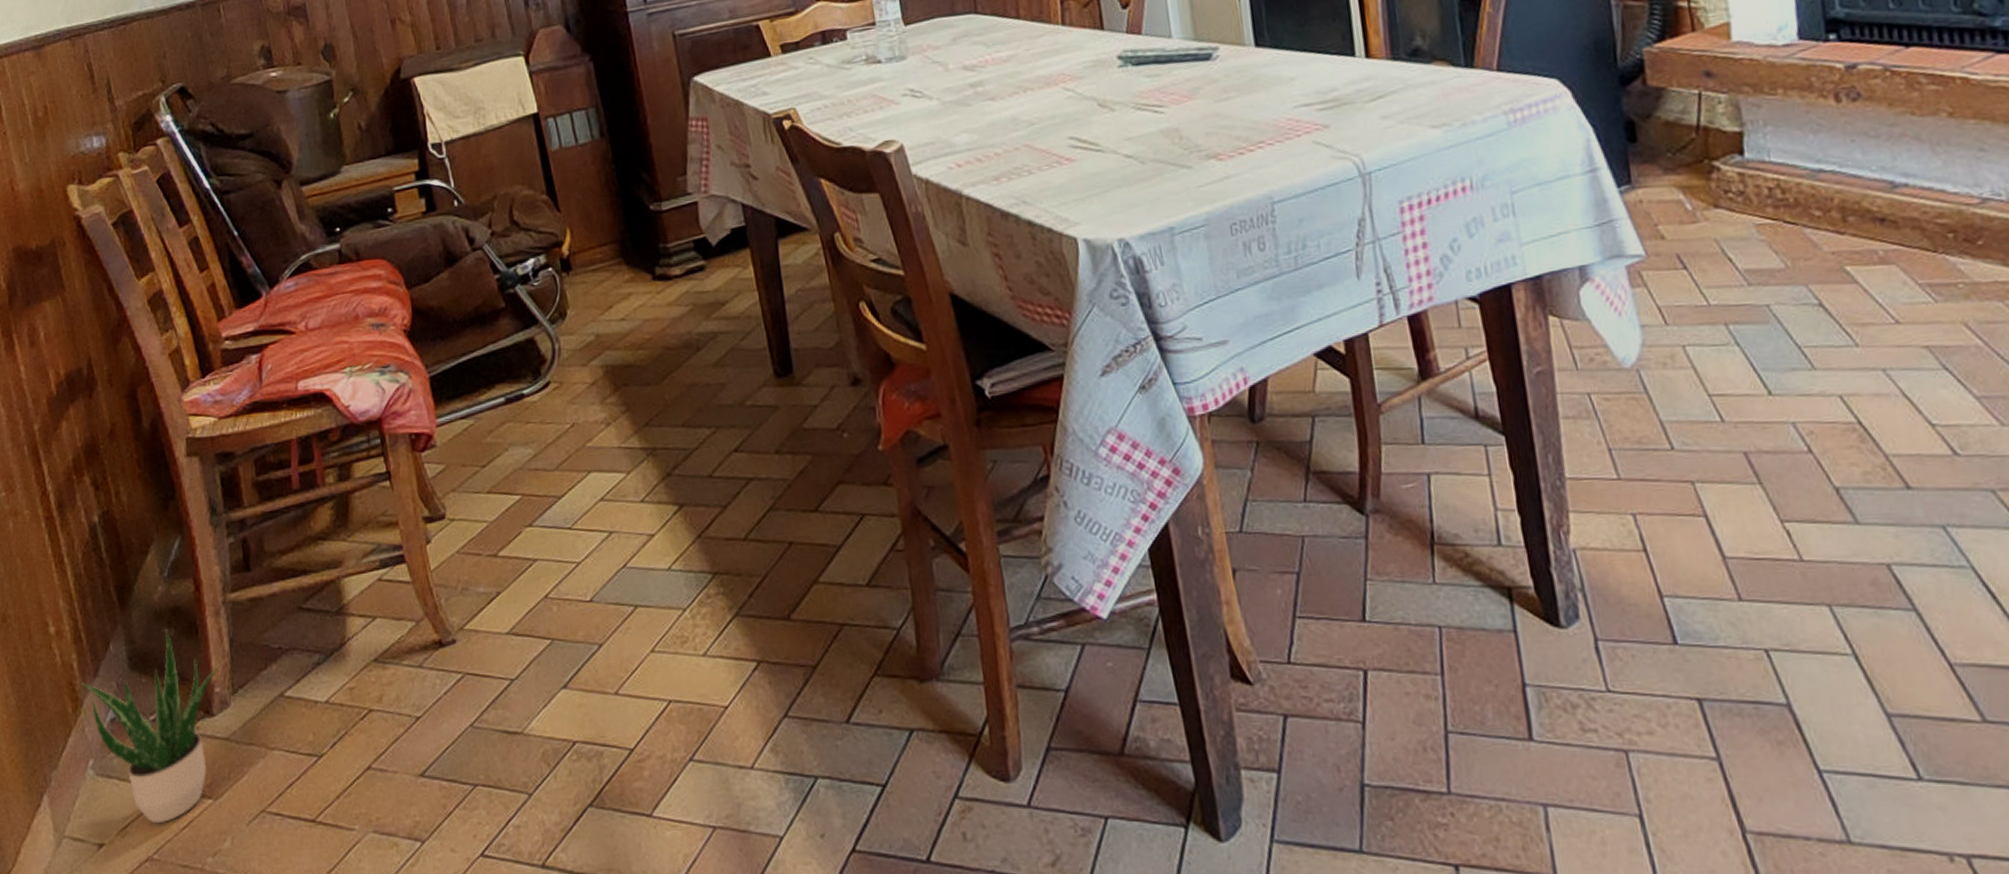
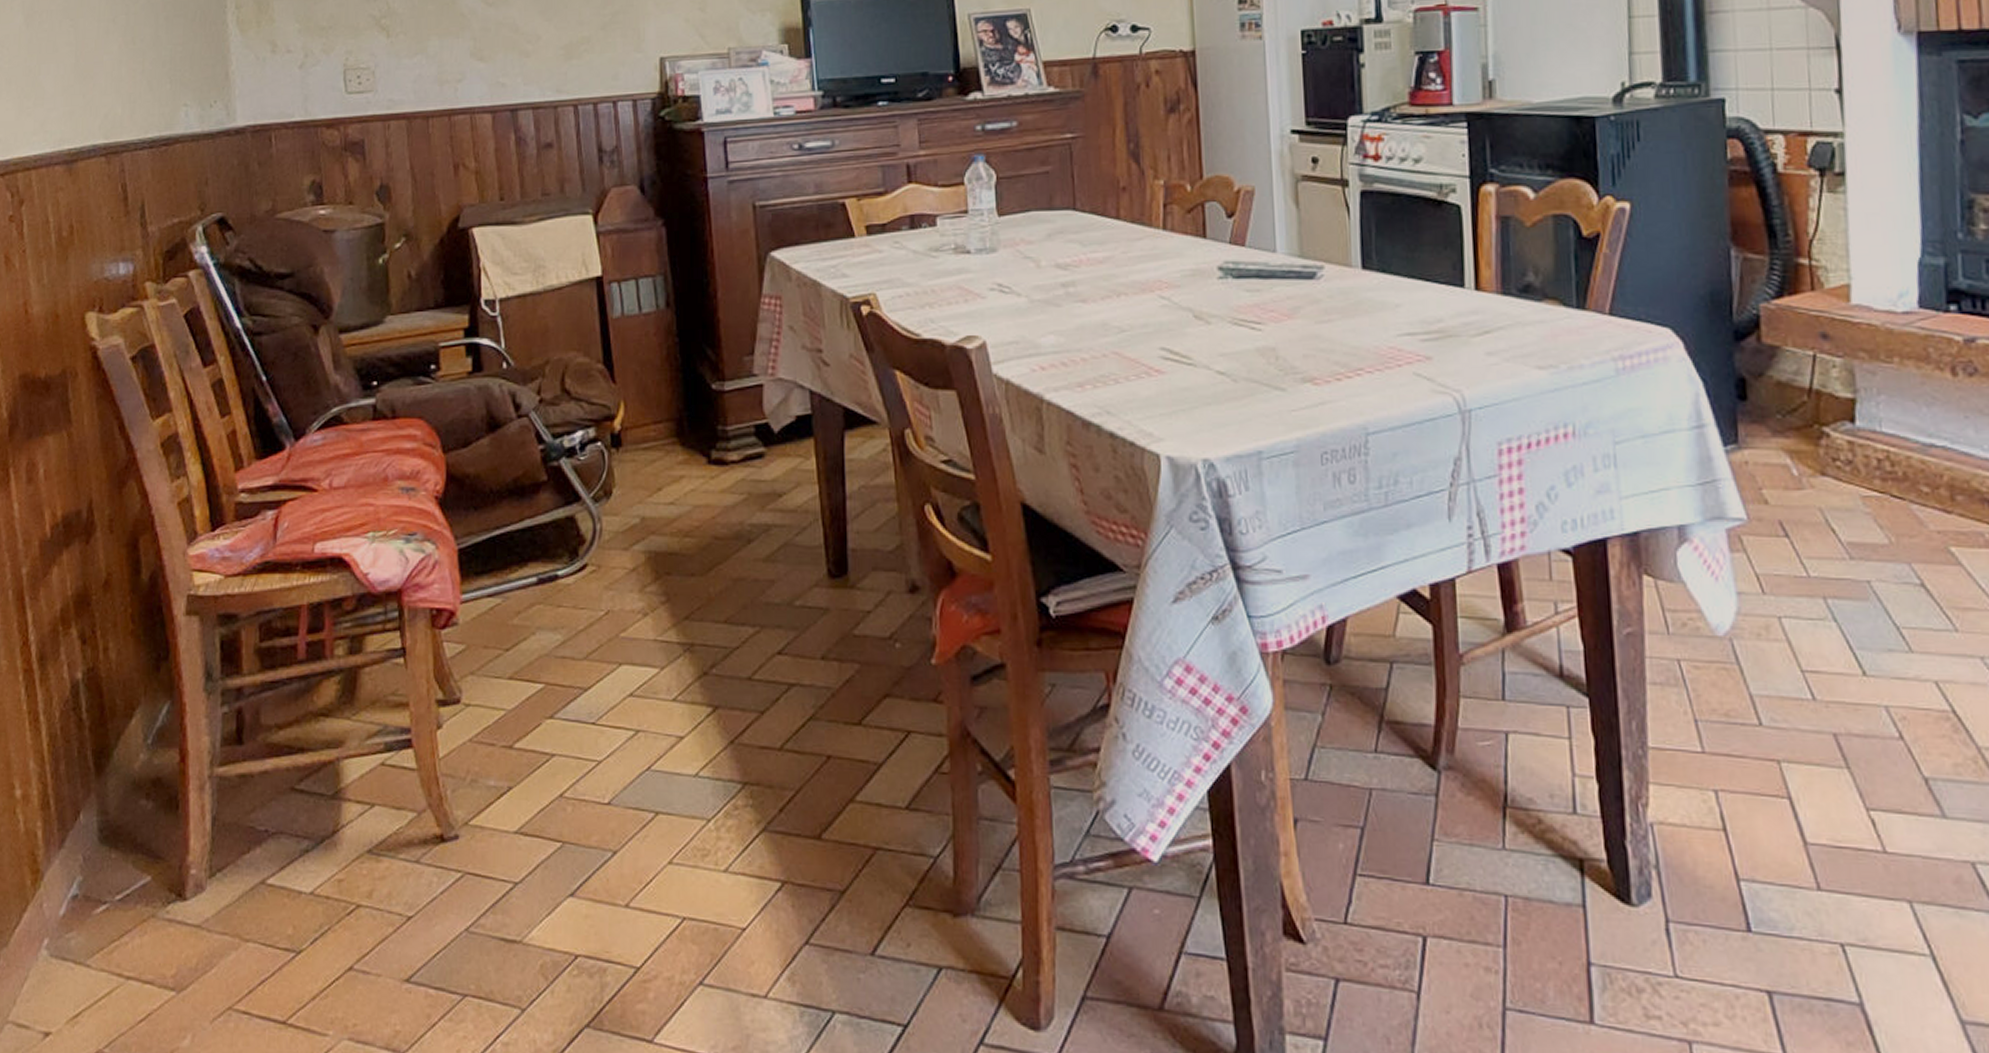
potted plant: present [80,629,221,824] -> none [43,802,200,1015]

